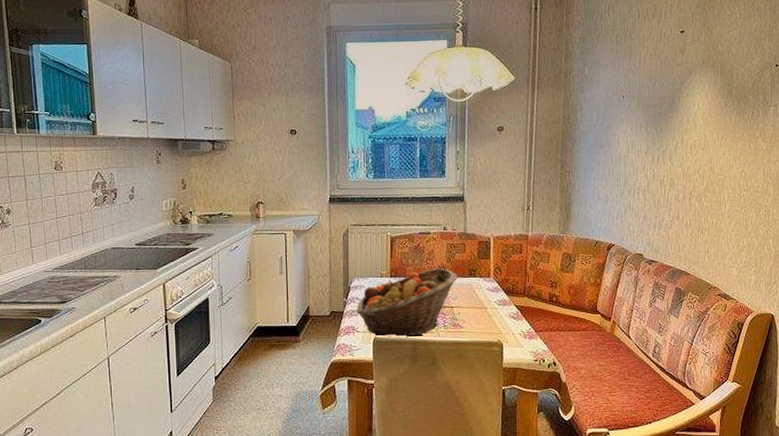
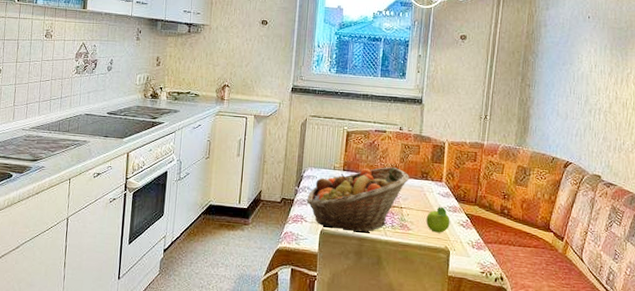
fruit: none [477,302,501,328] -> present [426,206,450,233]

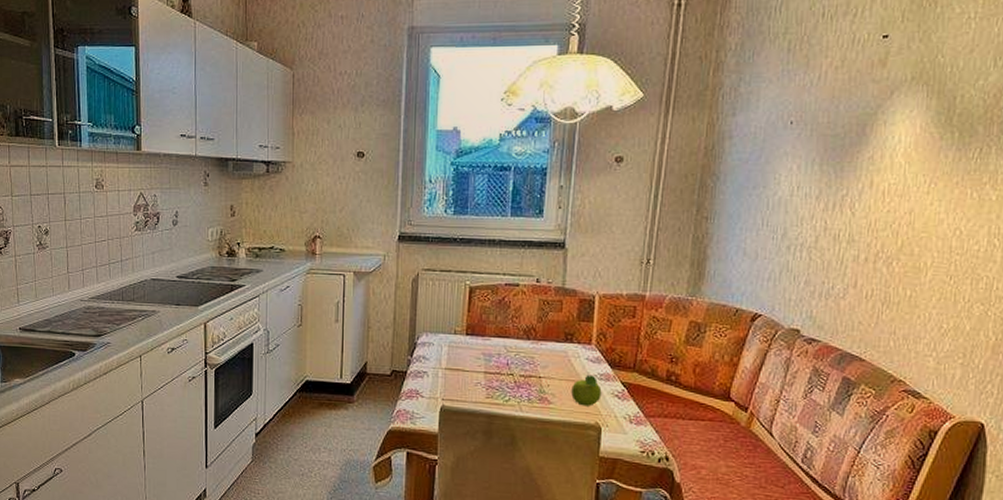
fruit basket: present [306,167,410,233] -> none [422,328,551,409]

